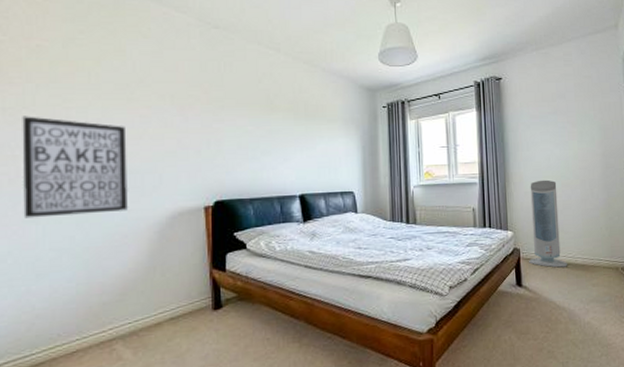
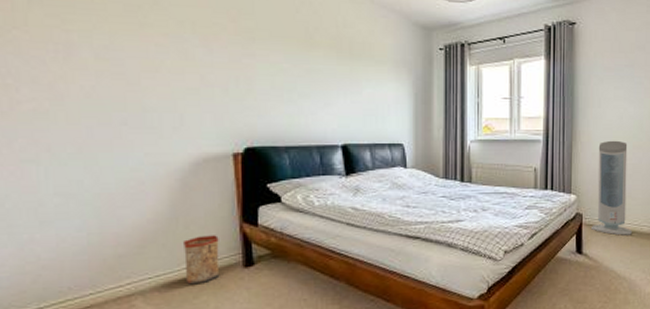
wall art: present [22,116,129,218] -> none [12,37,146,158]
vase: none [160,281,192,328] -> present [184,235,220,285]

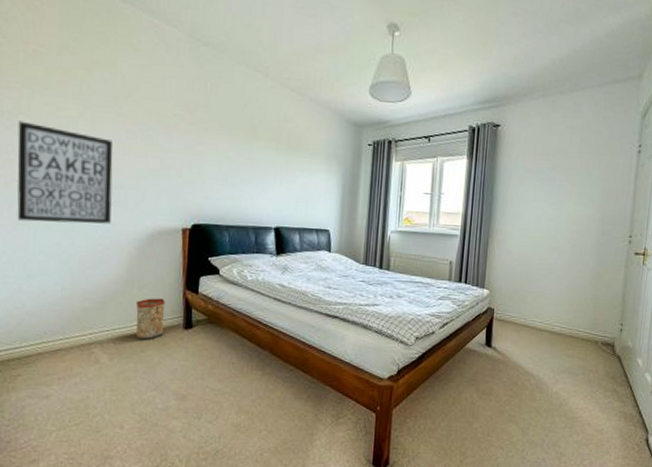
wall art: none [12,37,146,158] -> present [17,121,113,224]
air purifier: present [591,140,632,236] -> none [502,239,544,334]

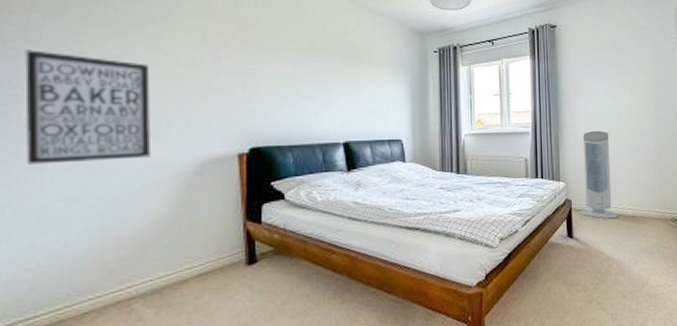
vase: present [136,298,165,340] -> none [187,234,223,286]
air purifier: none [502,239,544,334] -> present [580,130,618,219]

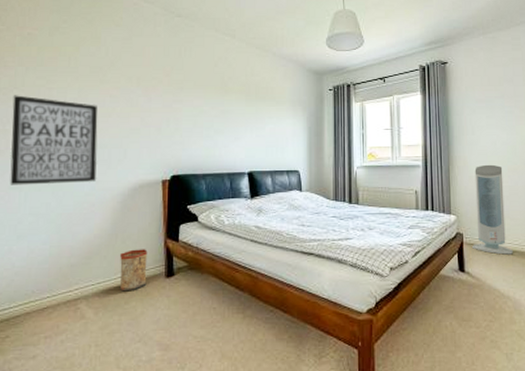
vase: none [187,234,223,286] -> present [120,249,148,292]

